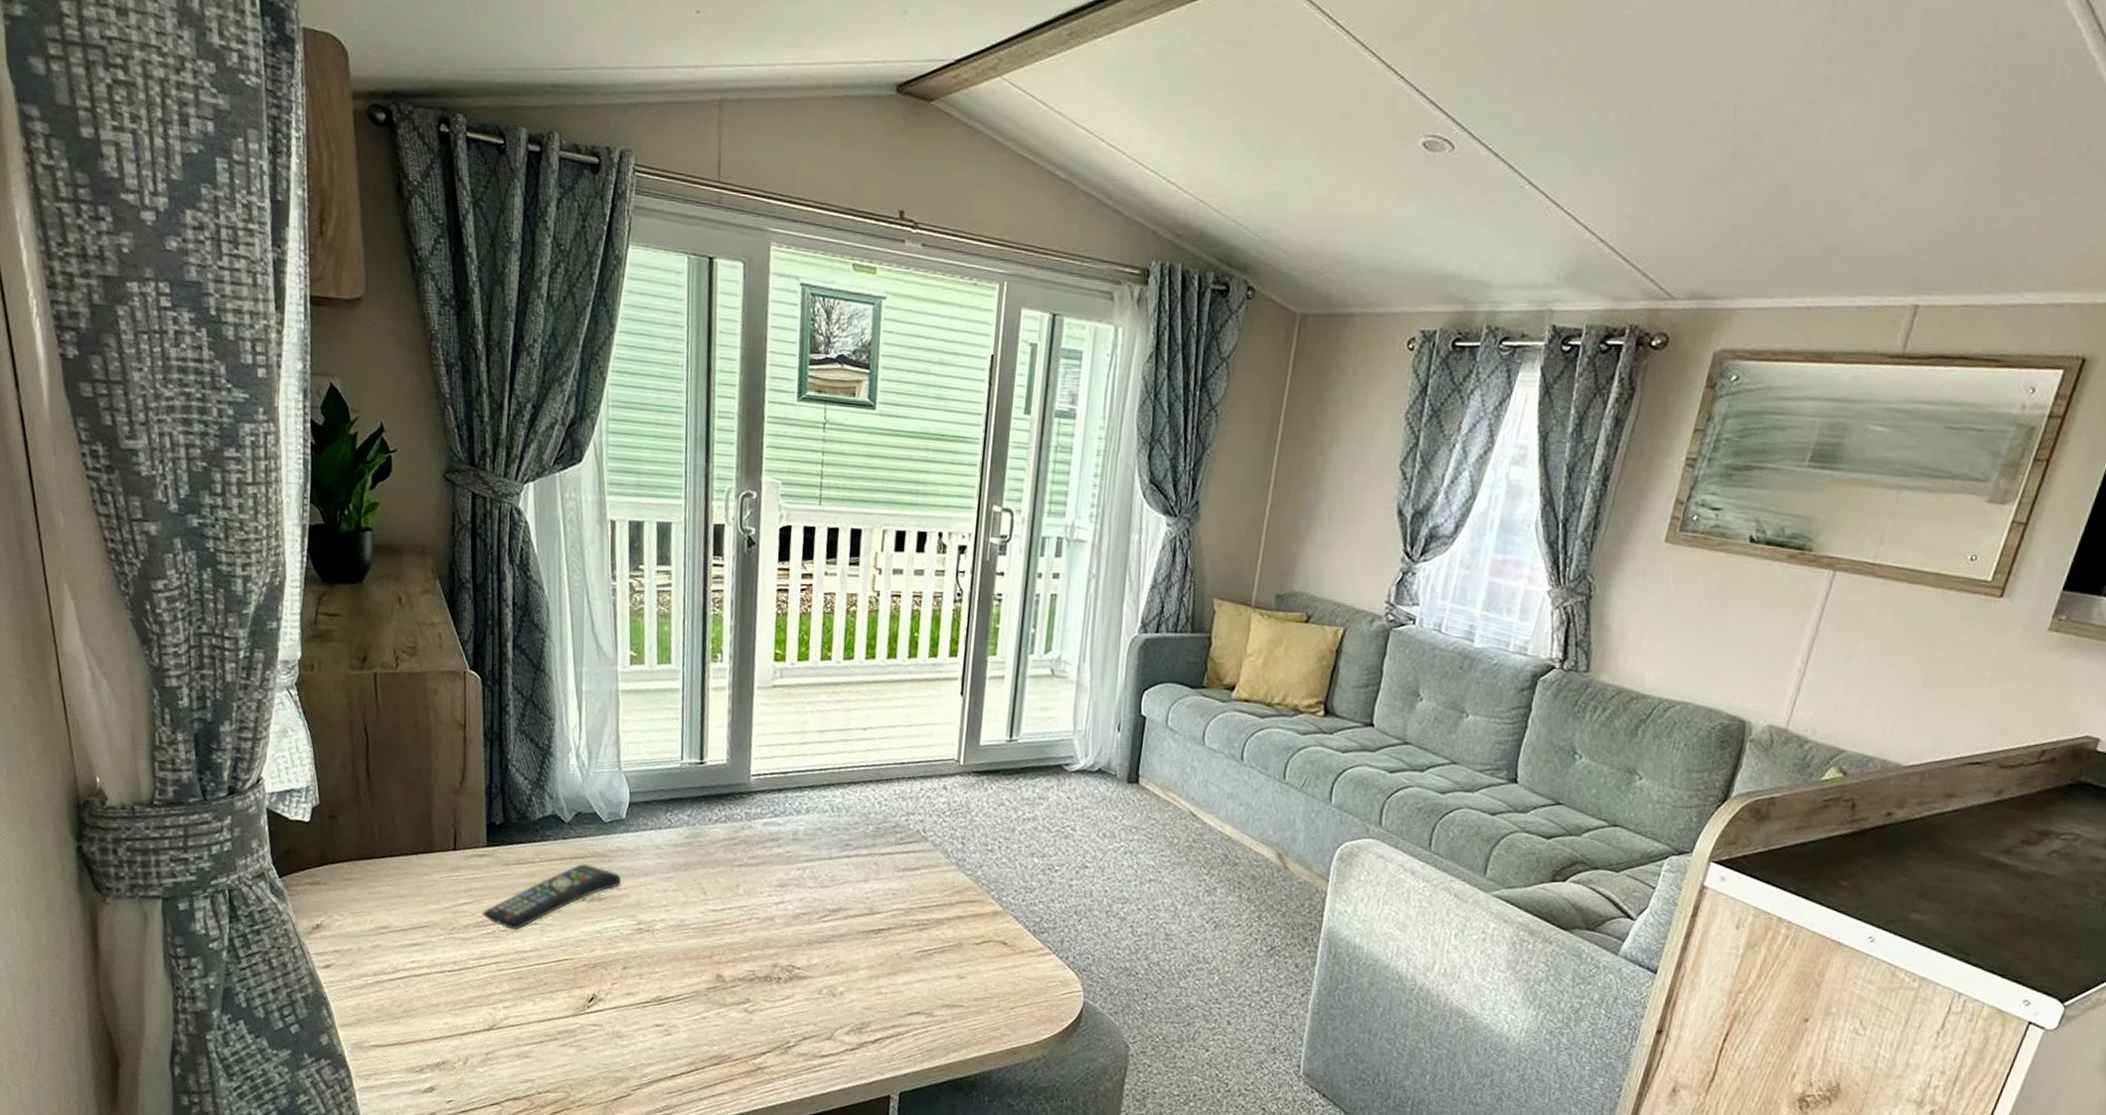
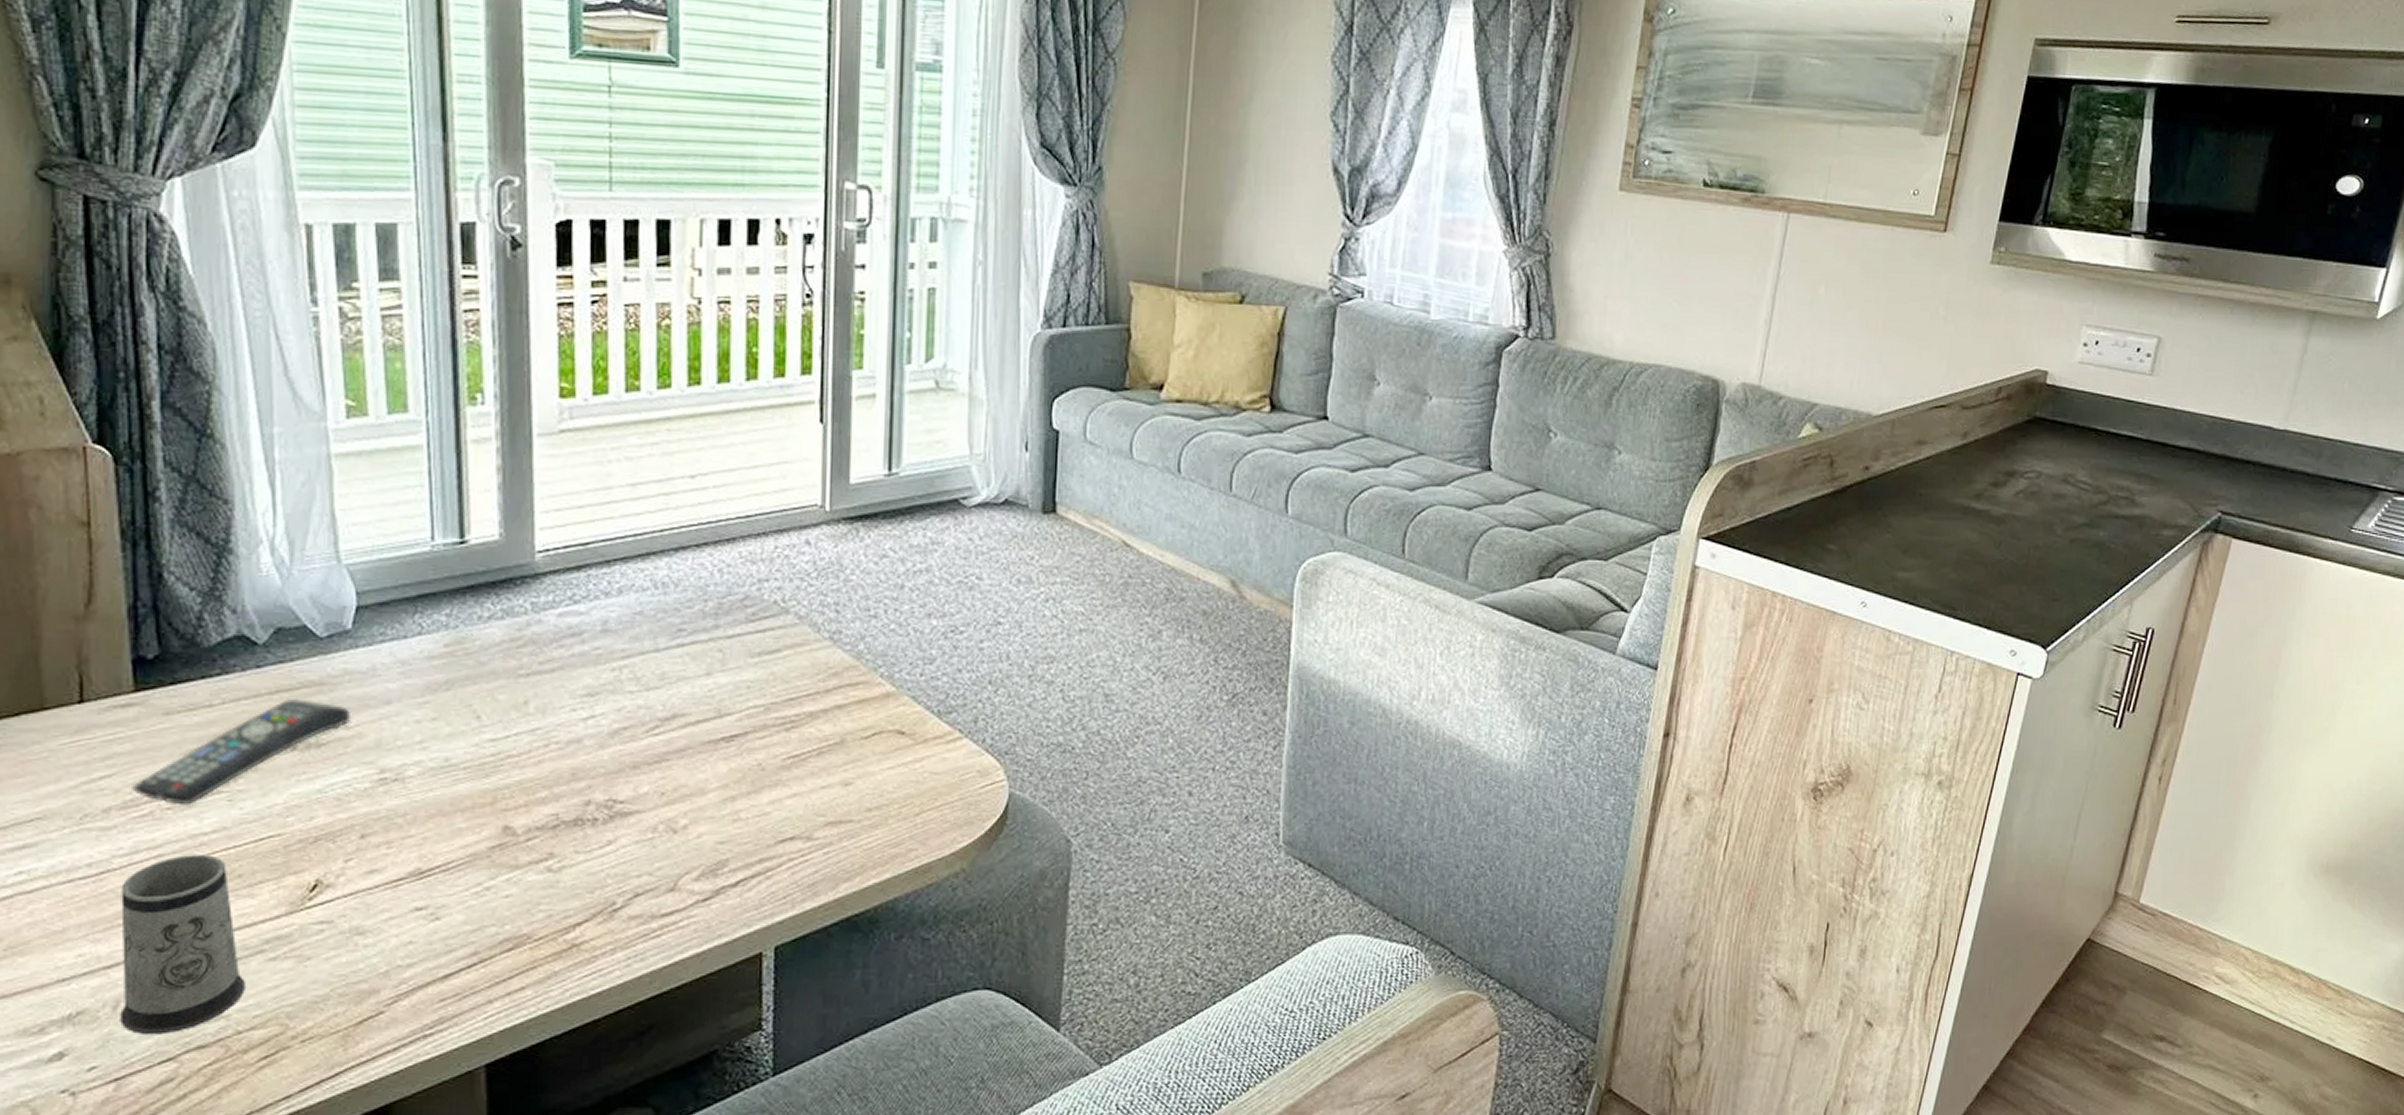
mug: none [468,964,546,1086] -> present [120,855,247,1035]

